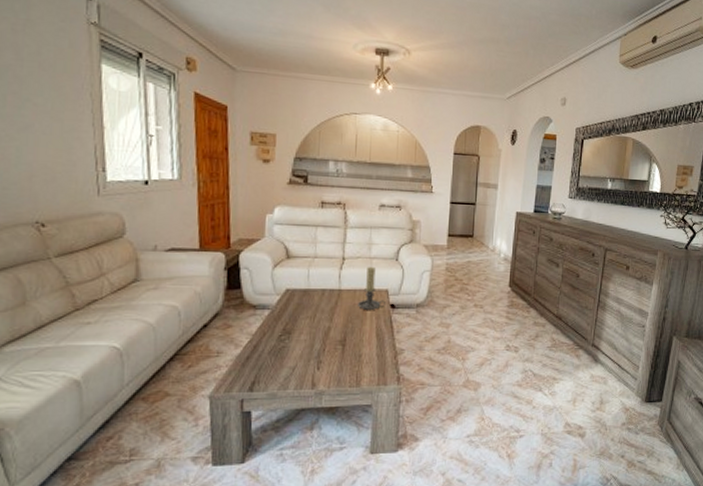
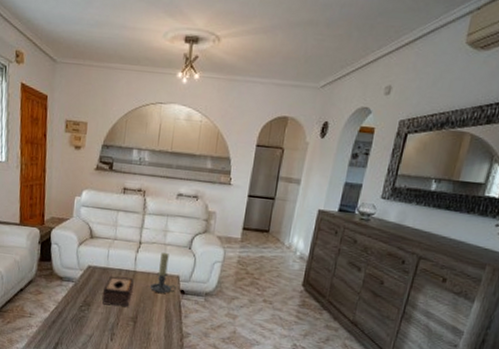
tissue box: none [304,297,339,331] -> present [101,275,134,308]

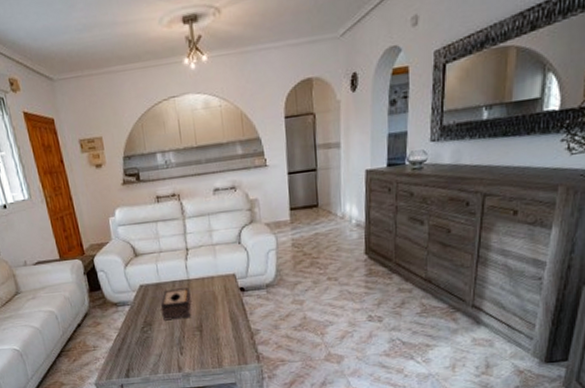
candle holder: present [150,252,176,294] -> none [208,252,235,296]

